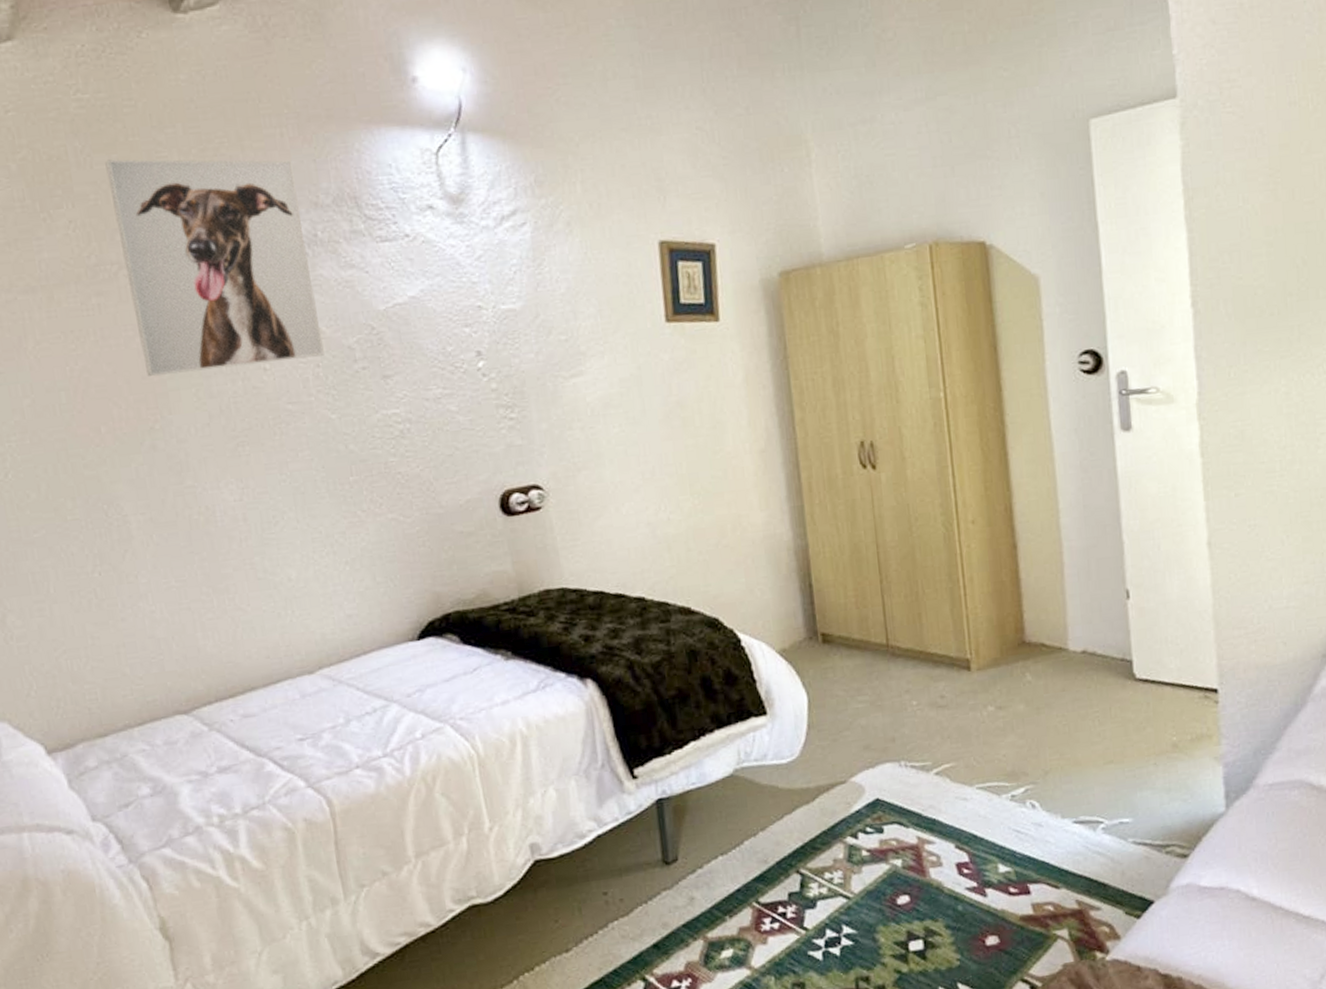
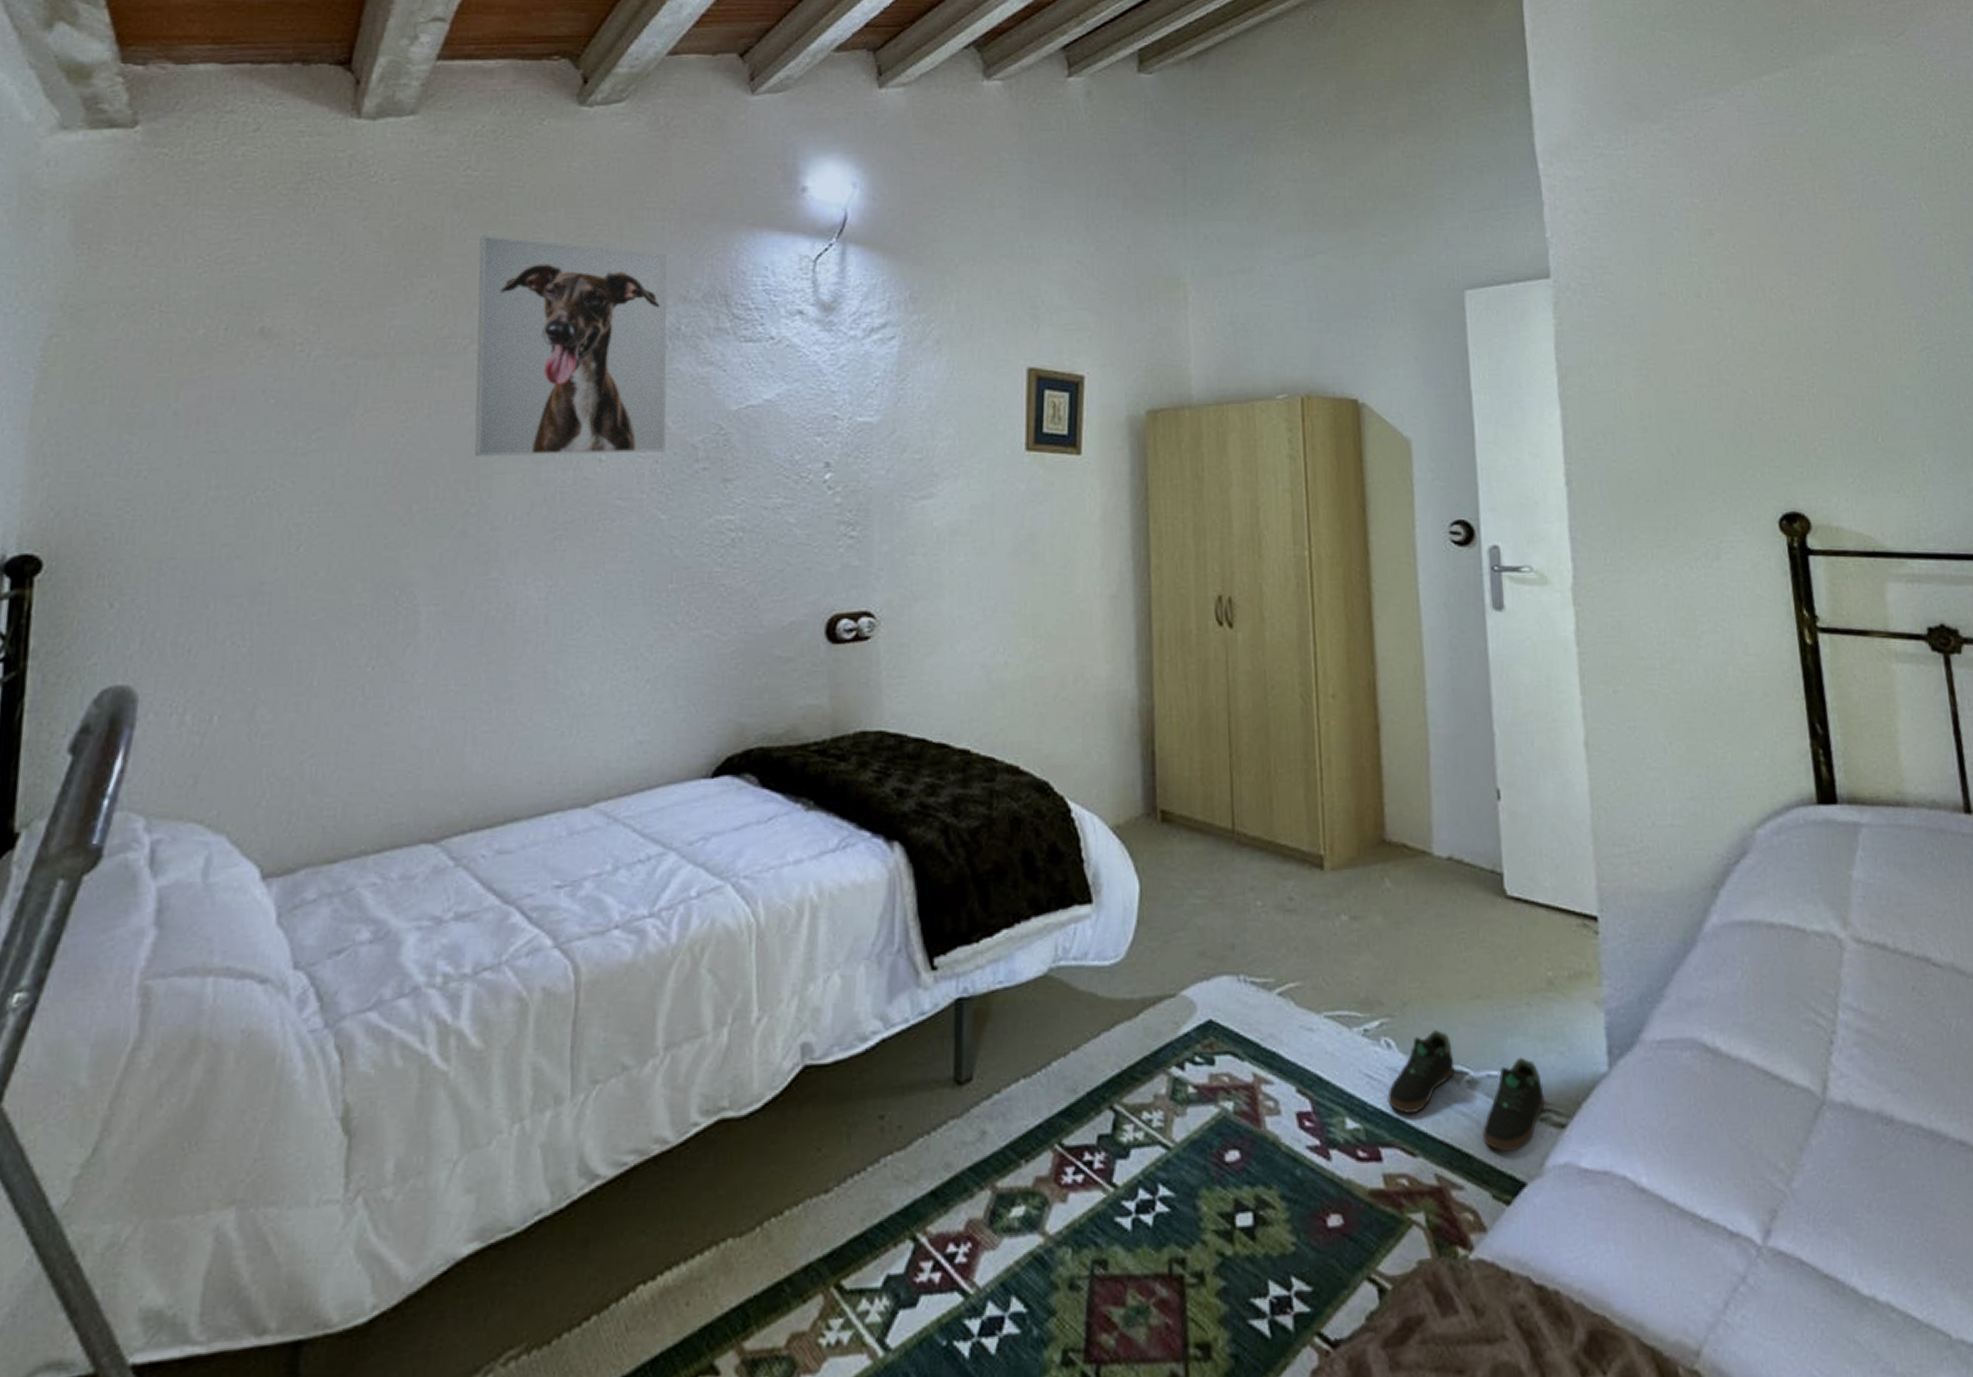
shoe: none [1033,790,1170,879] -> present [1387,1028,1545,1152]

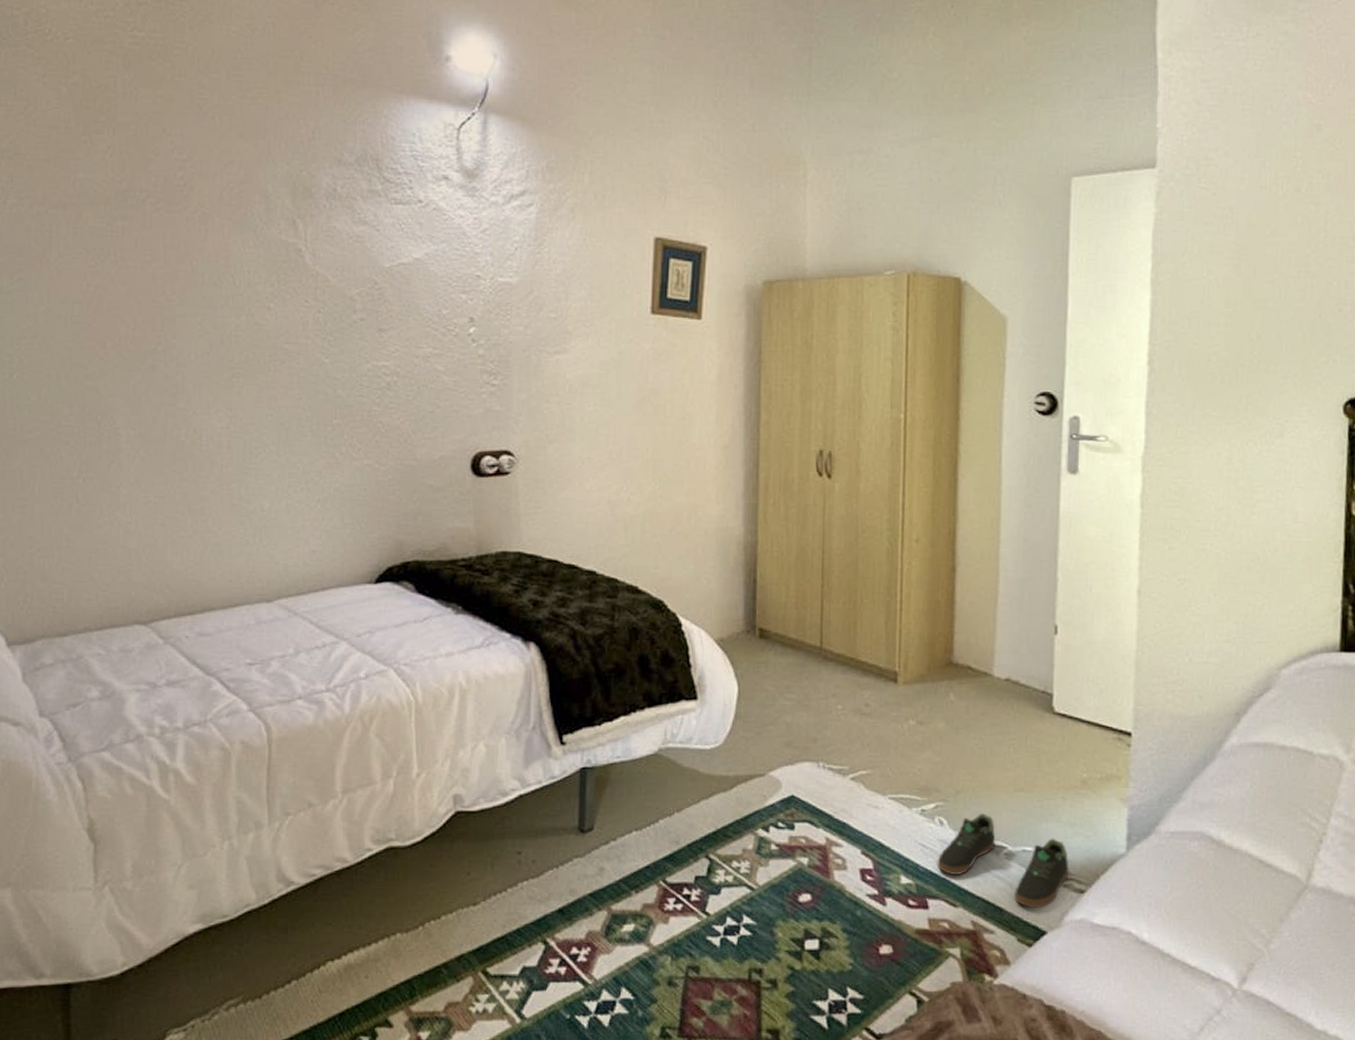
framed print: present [474,235,668,456] -> none [150,95,327,303]

